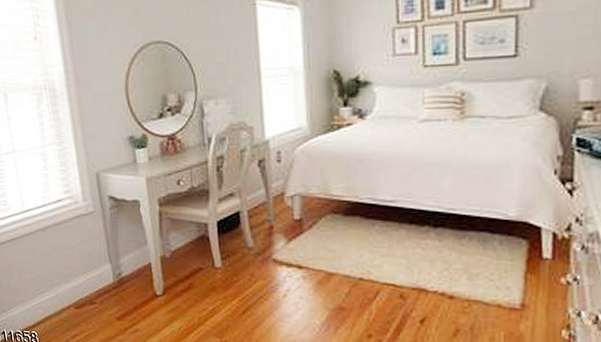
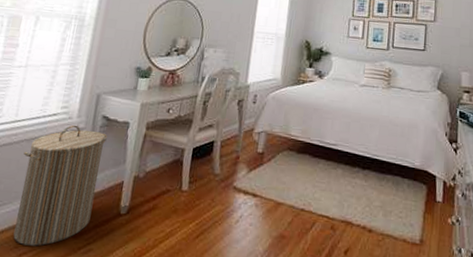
laundry hamper: none [43,209,128,329] -> present [13,124,107,246]

